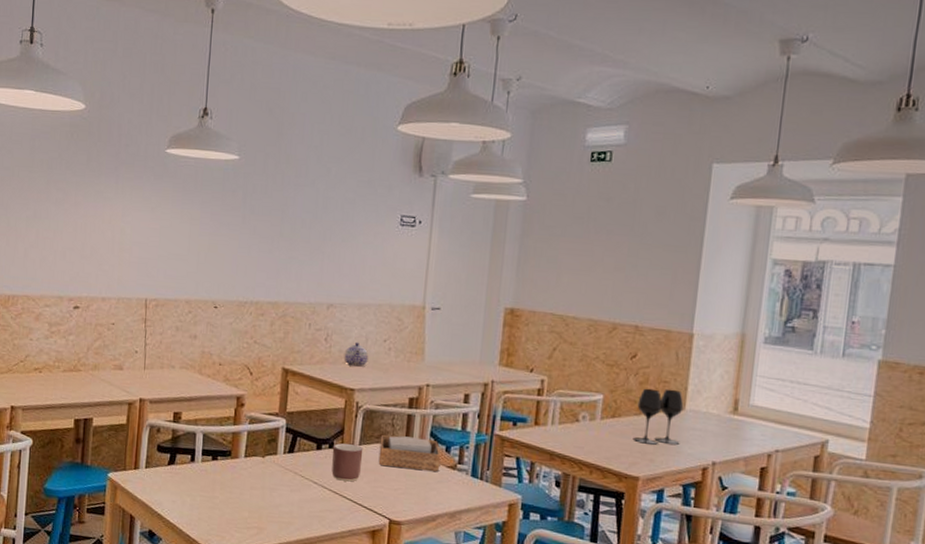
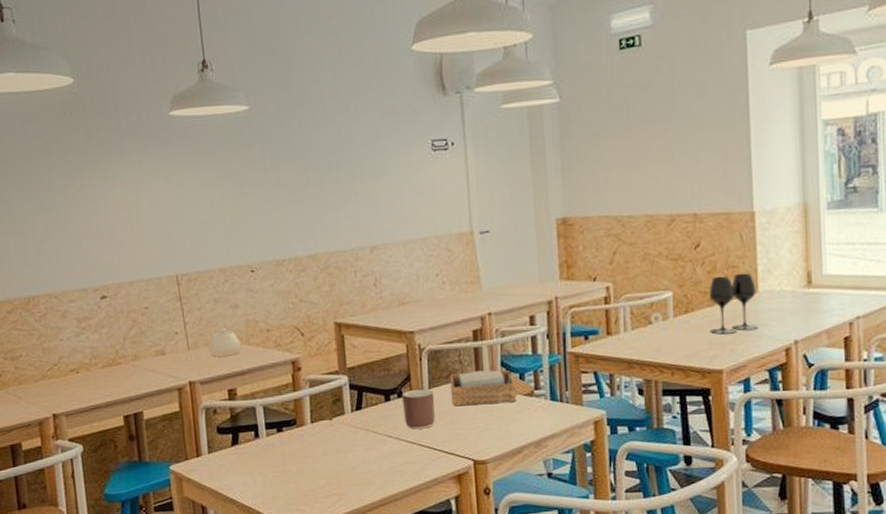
sugar bowl: none [162,355,194,382] -> present [208,328,242,357]
teapot: present [344,341,369,368] -> none [396,281,423,309]

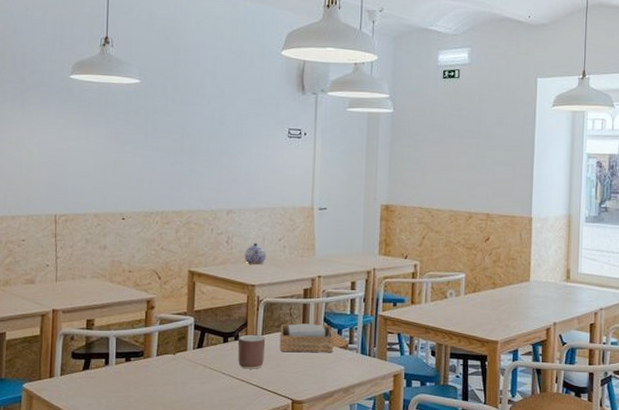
sugar bowl: present [208,328,242,357] -> none [74,266,105,291]
teapot: none [396,281,423,309] -> present [244,242,266,266]
wine glass: present [709,273,758,335] -> none [491,265,529,312]

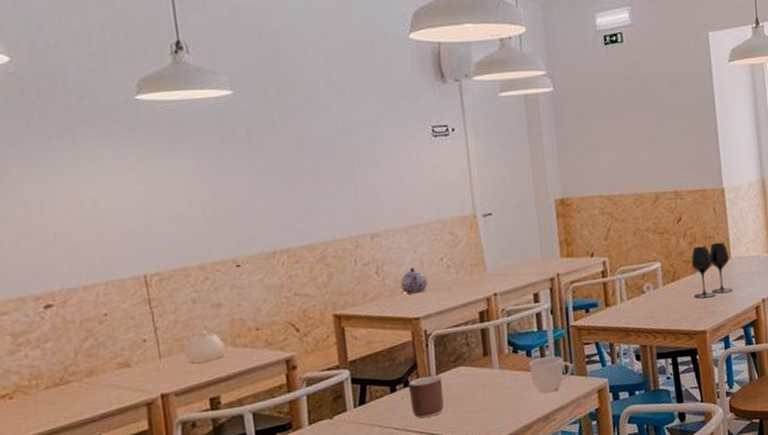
sugar bowl: none [74,266,105,291] -> present [184,330,227,364]
napkin holder: present [279,323,334,353] -> none [457,348,525,390]
cup: none [338,337,375,369] -> present [528,355,573,393]
wine glass: none [491,265,529,312] -> present [691,242,733,299]

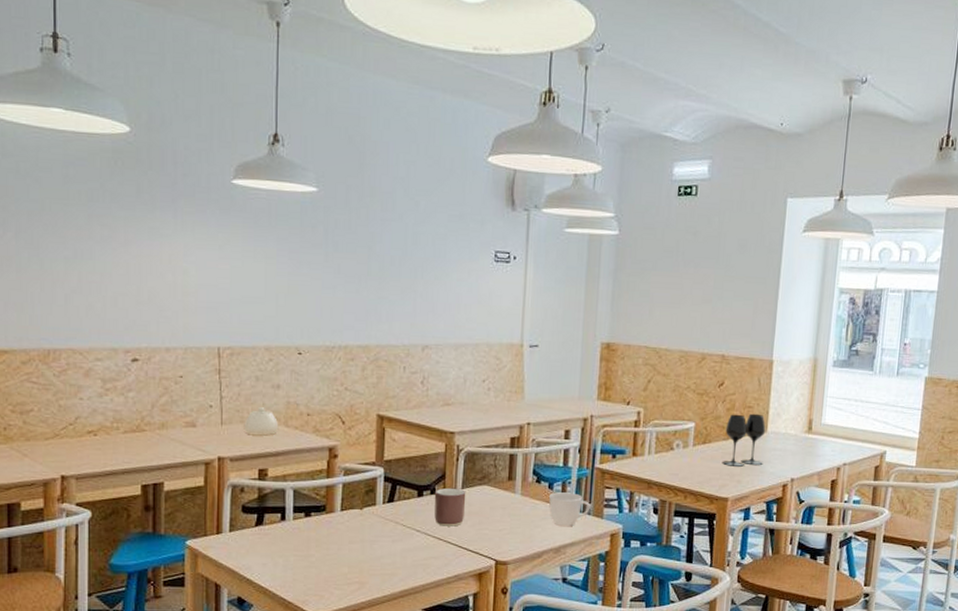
teapot: present [400,267,428,295] -> none [442,383,468,410]

